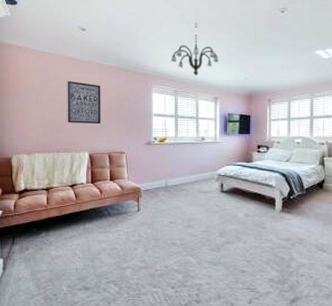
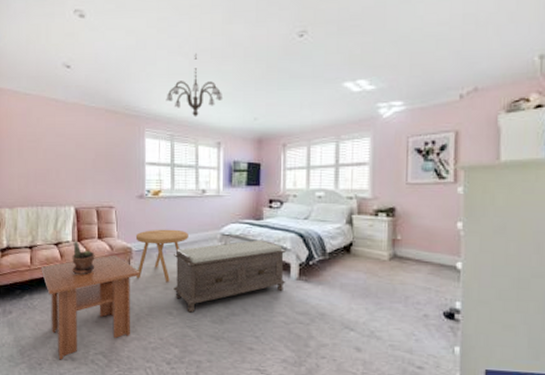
coffee table: none [57,194,148,290] -> present [41,255,140,360]
wall art: present [67,80,101,124] -> none [51,125,88,174]
potted plant: none [86,183,107,213] -> present [72,241,95,275]
side table: none [144,171,190,218] -> present [135,229,188,283]
bench: none [177,179,272,243] -> present [174,239,287,313]

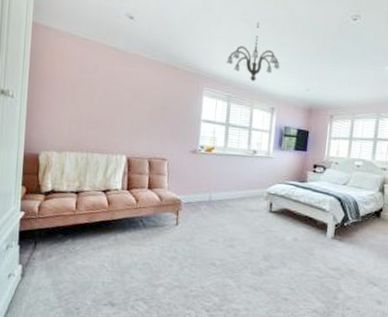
coffee table: present [41,255,140,360] -> none [86,205,188,305]
potted plant: present [72,241,95,275] -> none [119,189,144,224]
side table: present [135,229,188,283] -> none [183,184,237,235]
bench: present [174,239,287,313] -> none [218,200,326,264]

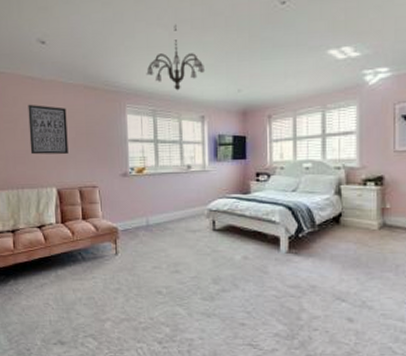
wall art: none [105,73,146,125] -> present [28,104,68,155]

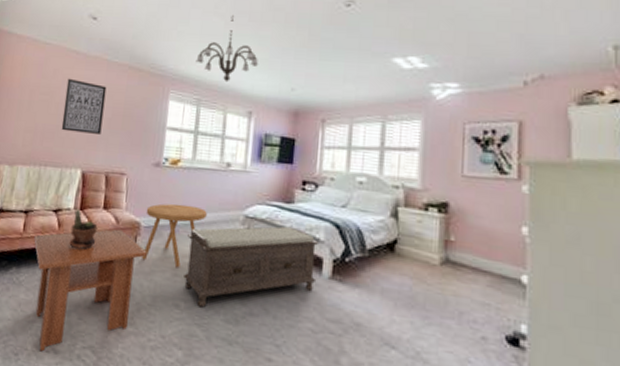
coffee table: none [25,235,127,345] -> present [34,229,147,352]
potted plant: none [56,223,81,258] -> present [69,208,98,251]
side table: none [121,207,175,262] -> present [142,203,207,268]
bench: none [161,214,276,291] -> present [183,226,320,308]

